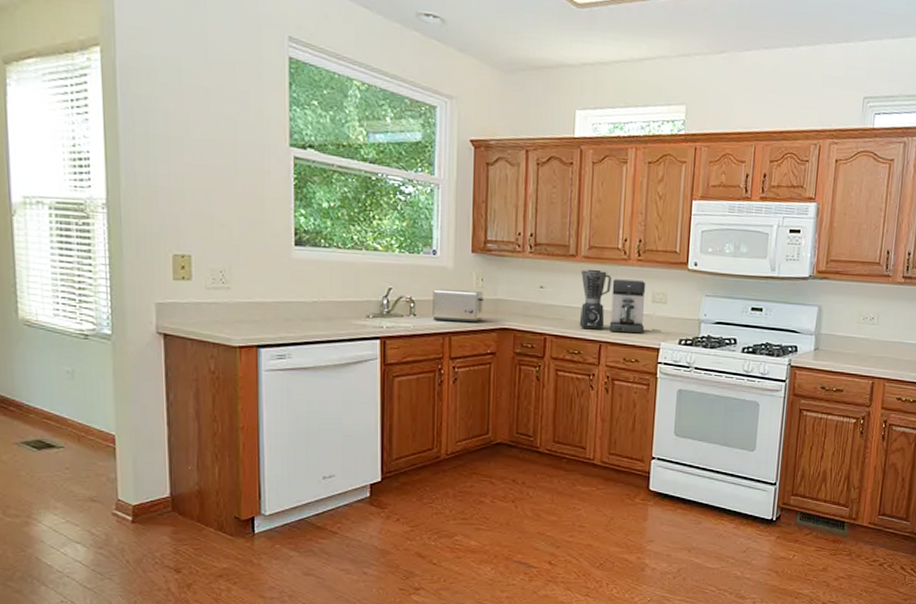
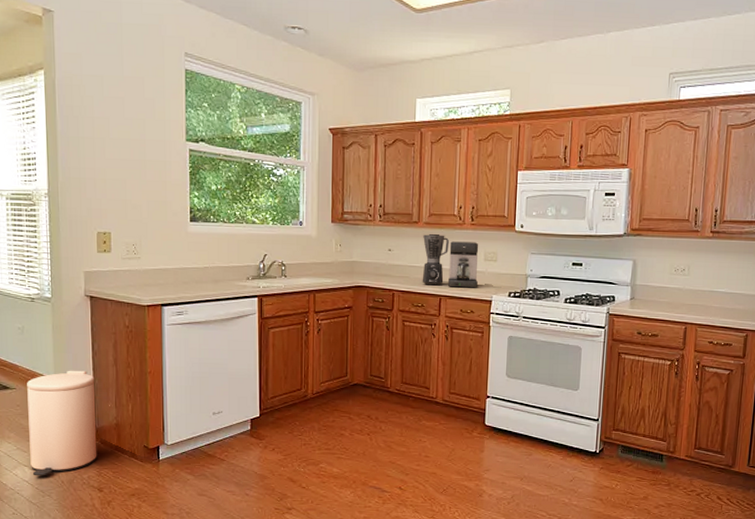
pedal bin: none [79,424,174,555] -> present [27,370,97,476]
toaster: present [432,288,484,323] -> none [300,253,342,282]

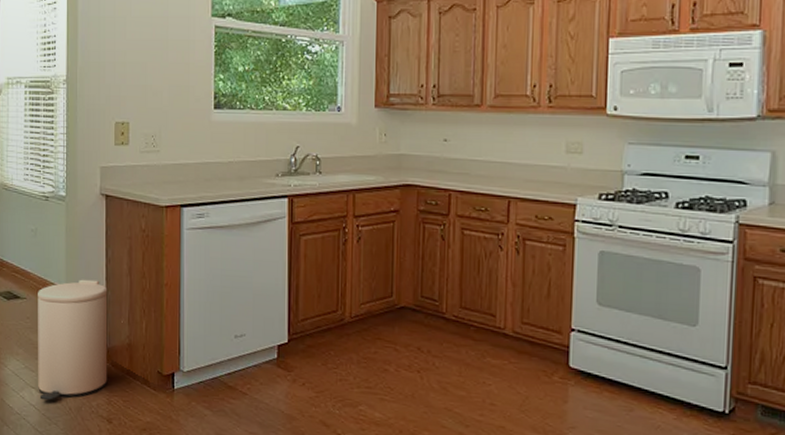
blender: present [422,234,449,286] -> none [485,120,520,185]
coffee maker: present [448,241,479,288] -> none [519,129,559,188]

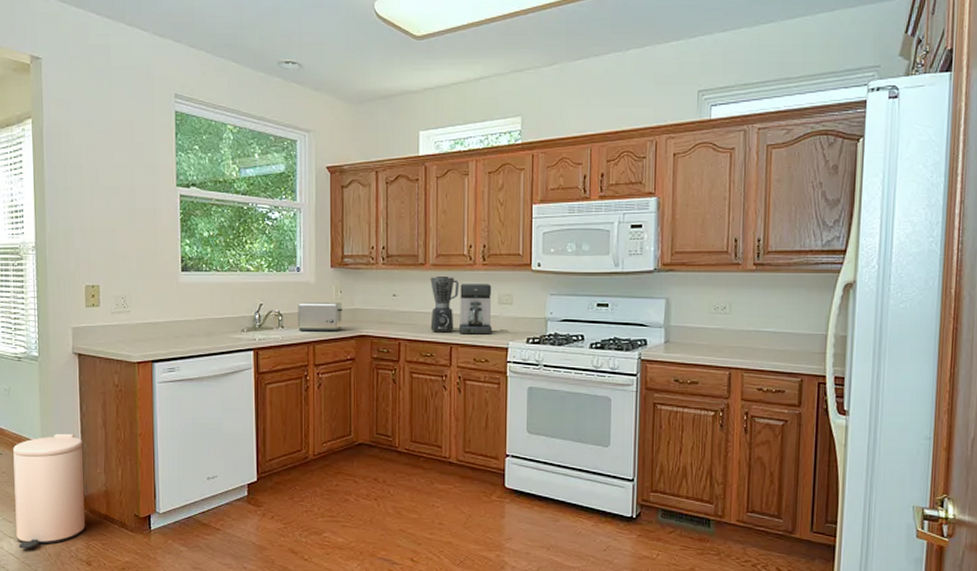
toaster: none [337,145,387,180] -> present [298,301,343,332]
blender: none [485,120,520,185] -> present [430,277,459,333]
coffee maker: none [519,129,559,188] -> present [460,284,492,335]

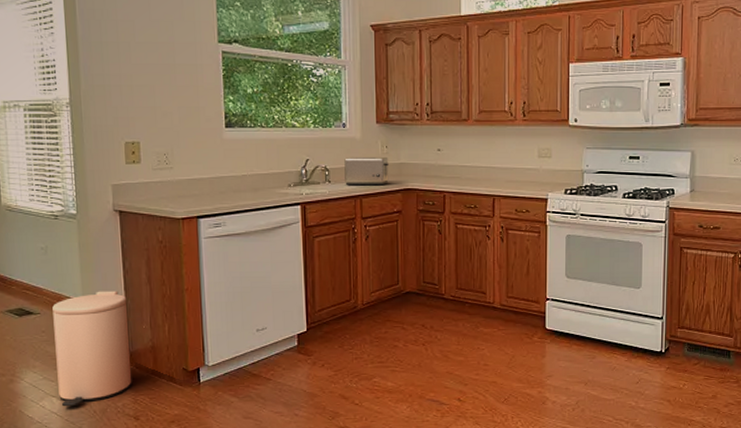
blender: present [430,277,459,333] -> none [473,132,500,185]
coffee maker: present [460,284,492,335] -> none [502,138,532,187]

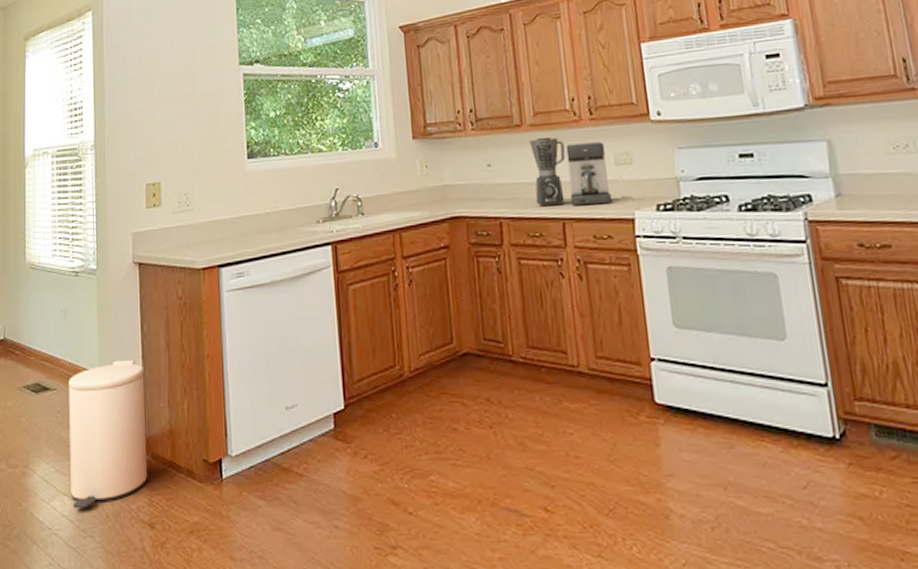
toaster: present [344,156,389,186] -> none [378,178,432,218]
blender: none [473,132,500,185] -> present [529,137,565,207]
coffee maker: none [502,138,532,187] -> present [566,142,612,206]

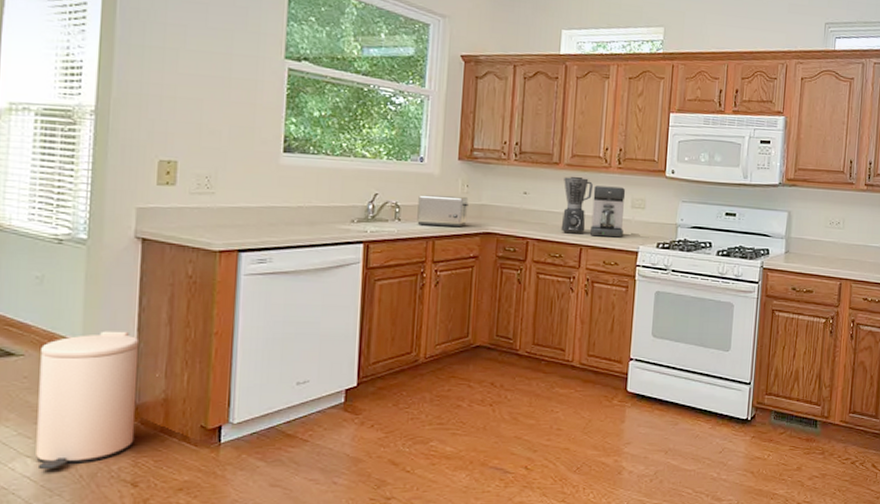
toaster: none [378,178,432,218] -> present [417,194,469,228]

